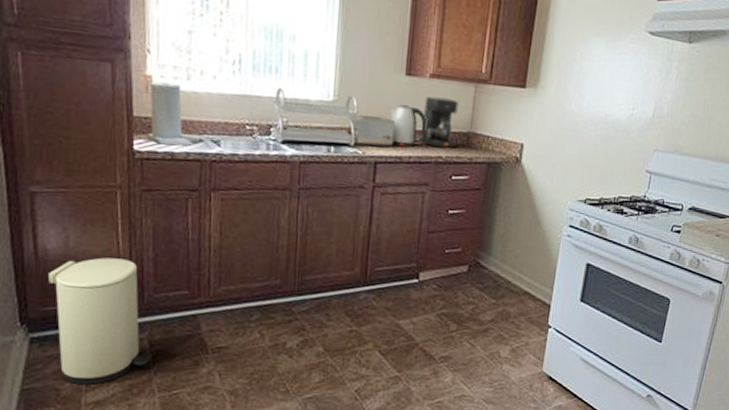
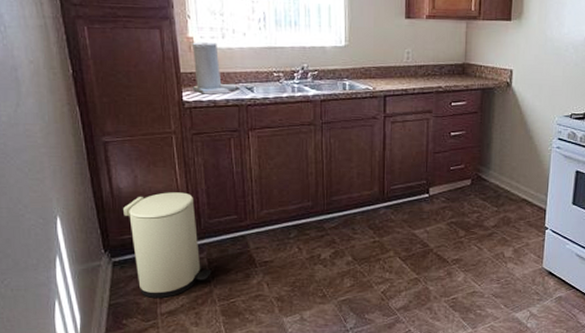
dish rack: present [272,87,359,146] -> none [294,38,368,85]
toaster: present [348,114,396,148] -> none [360,55,400,84]
kettle: present [390,105,426,147] -> none [395,44,426,81]
coffee maker: present [419,96,459,148] -> none [421,35,454,79]

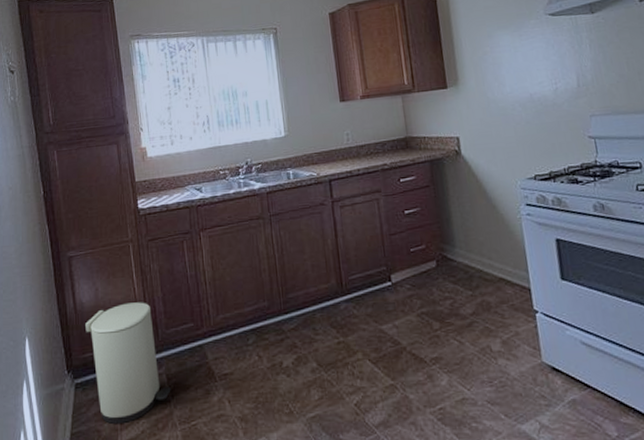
paper towel: present [192,42,237,95] -> none [145,150,187,200]

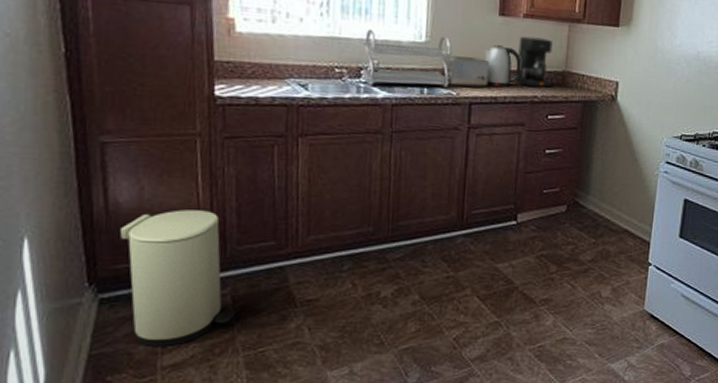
dish rack: none [237,127,309,180] -> present [362,29,453,87]
toaster: none [301,139,341,170] -> present [441,55,490,88]
kettle: none [334,126,367,163] -> present [484,45,521,88]
coffee maker: none [361,112,398,157] -> present [514,36,553,88]

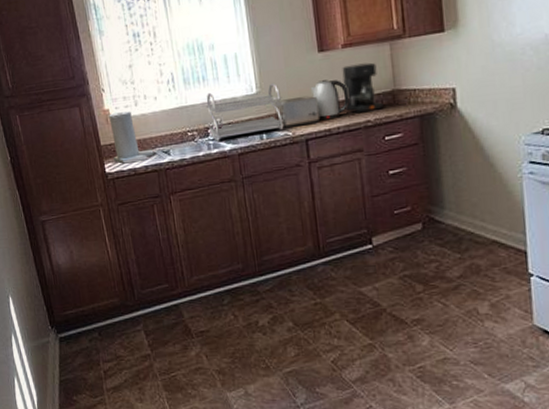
pedal bin: present [120,209,236,348] -> none [63,264,150,374]
paper towel: none [228,24,287,91] -> present [109,111,154,164]

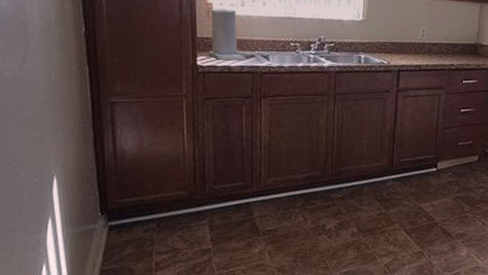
dish rack: present [205,82,284,141] -> none [312,10,384,57]
toaster: present [274,95,319,129] -> none [375,31,415,58]
kettle: present [311,80,349,121] -> none [410,22,440,58]
coffee maker: present [342,62,384,113] -> none [435,14,467,57]

